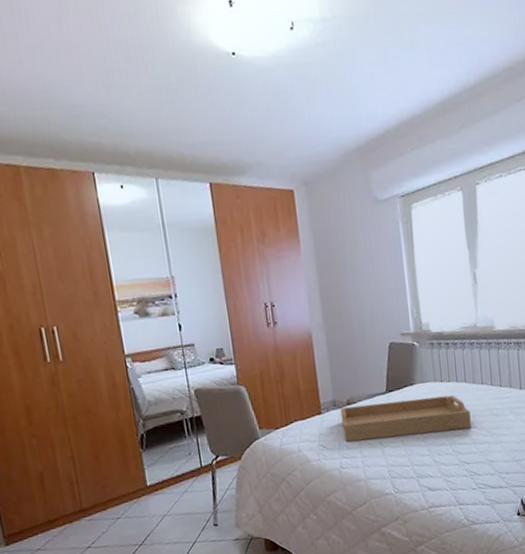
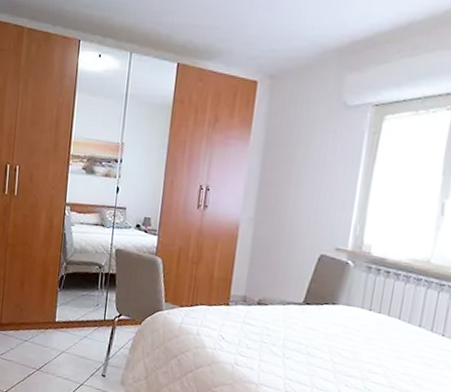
serving tray: present [340,395,471,442] -> none [246,306,396,370]

